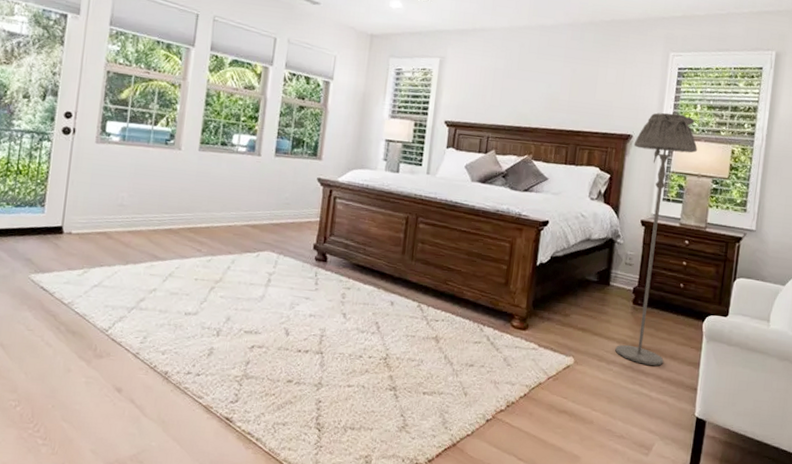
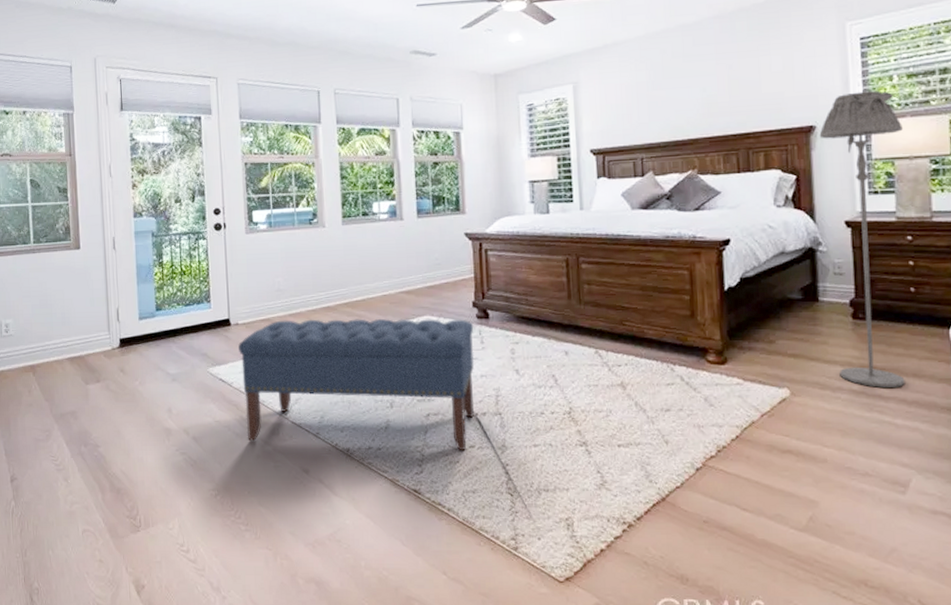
bench: none [60,235,311,385] -> present [238,318,475,451]

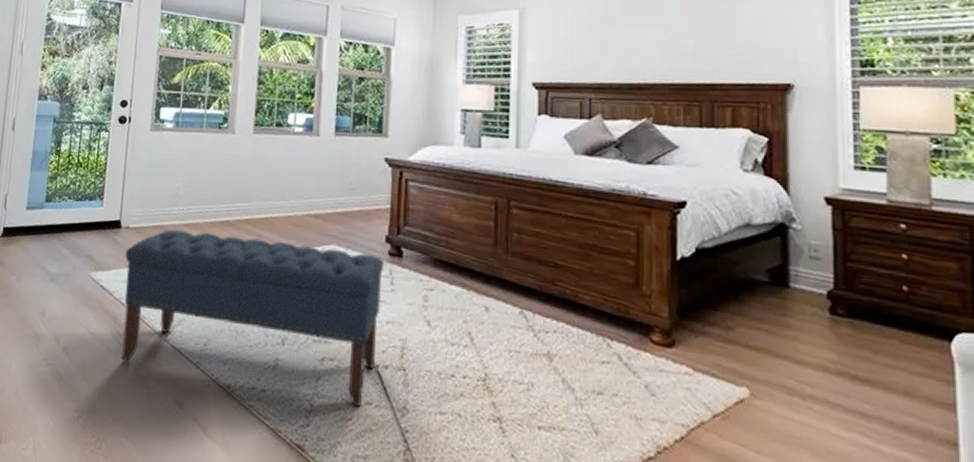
floor lamp: present [819,90,905,388] -> none [797,52,898,406]

